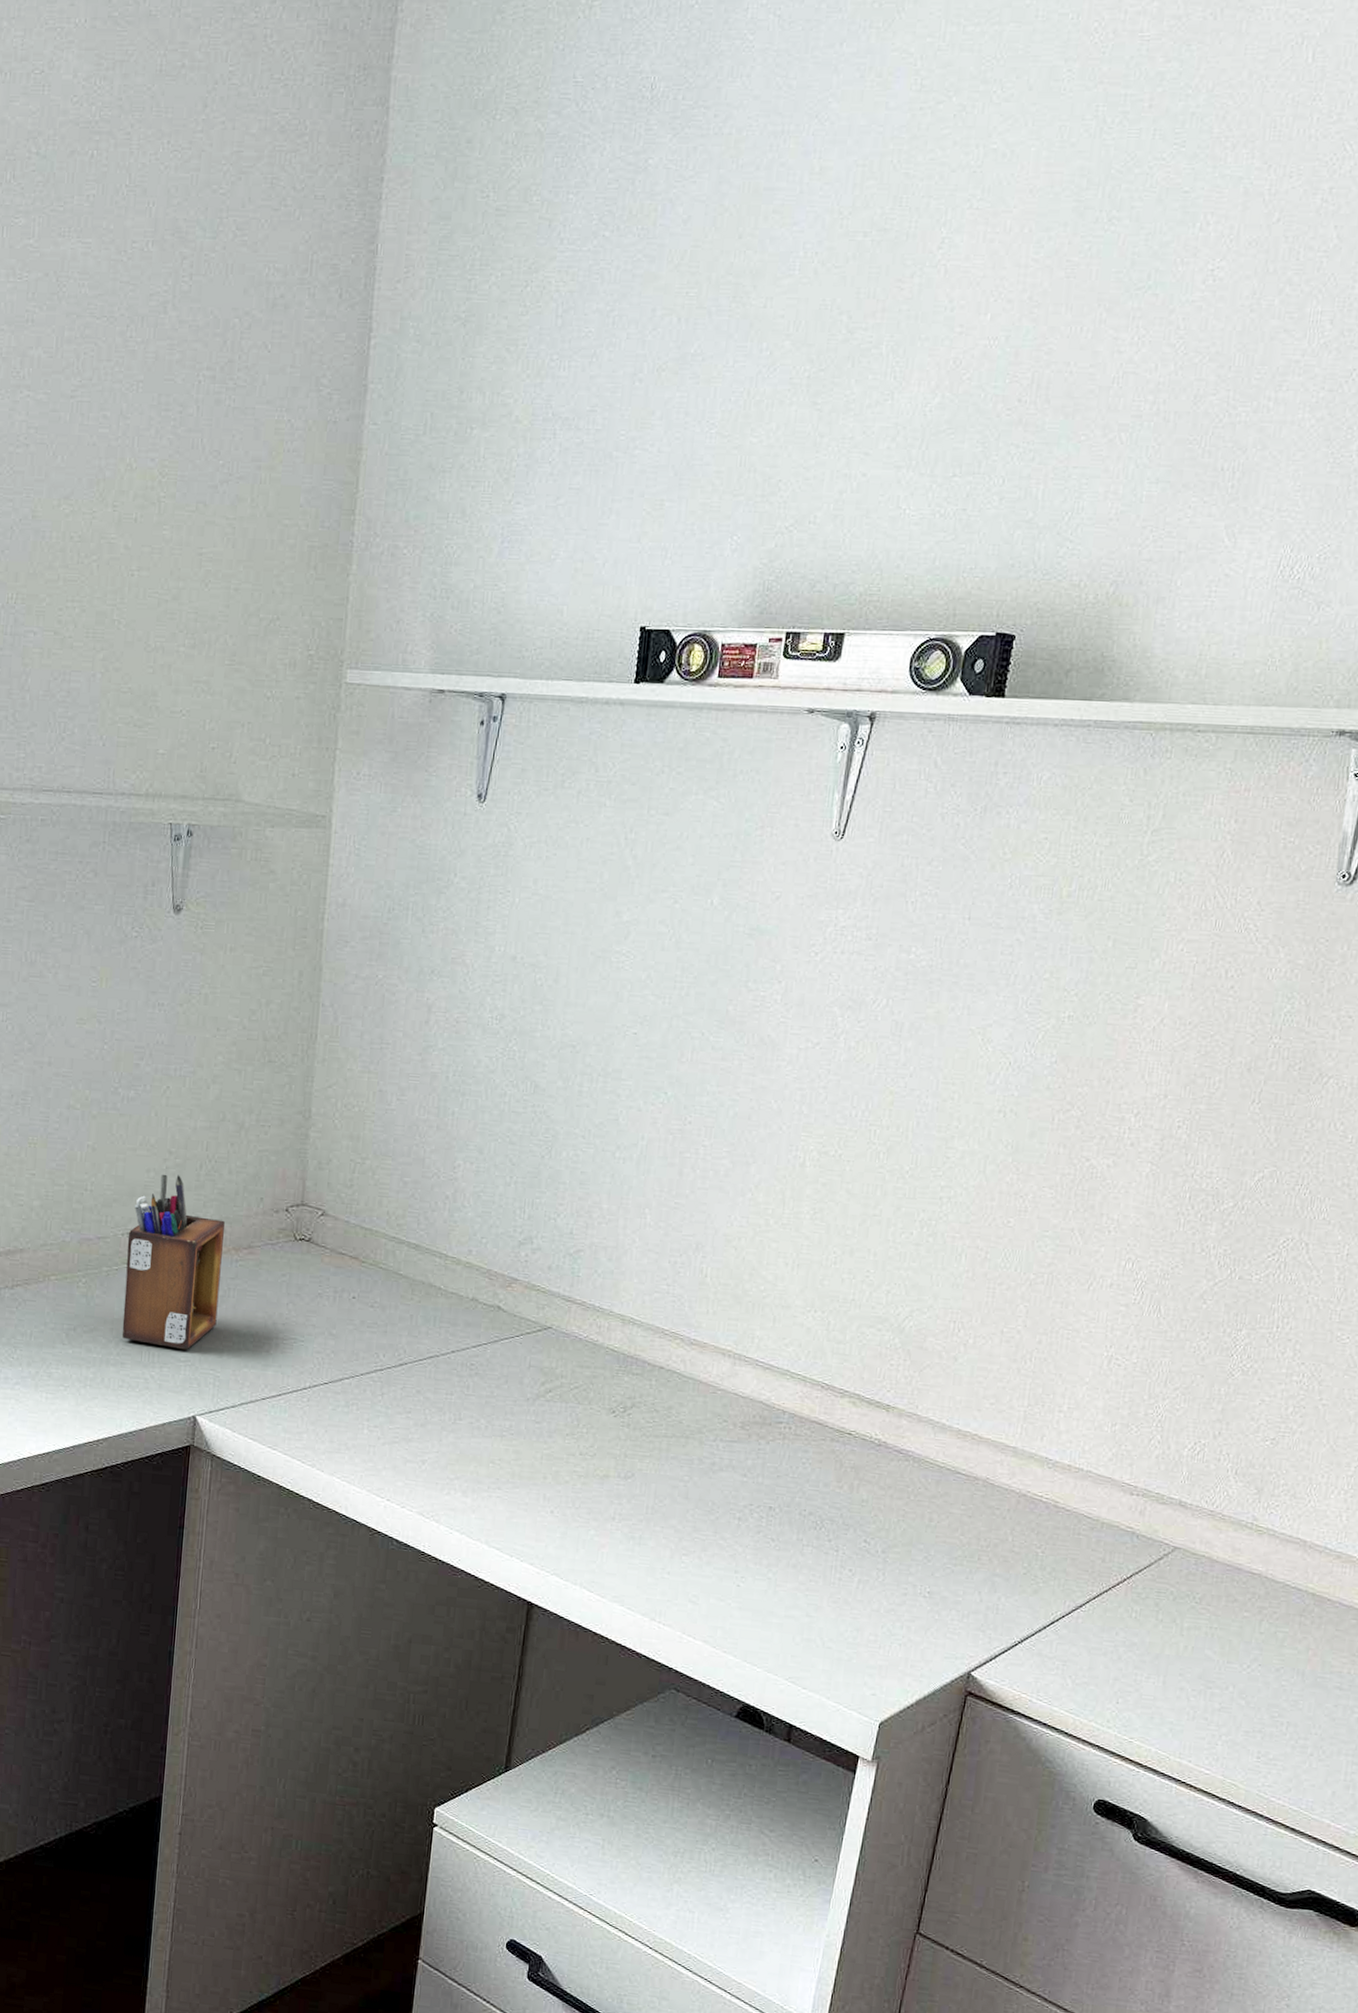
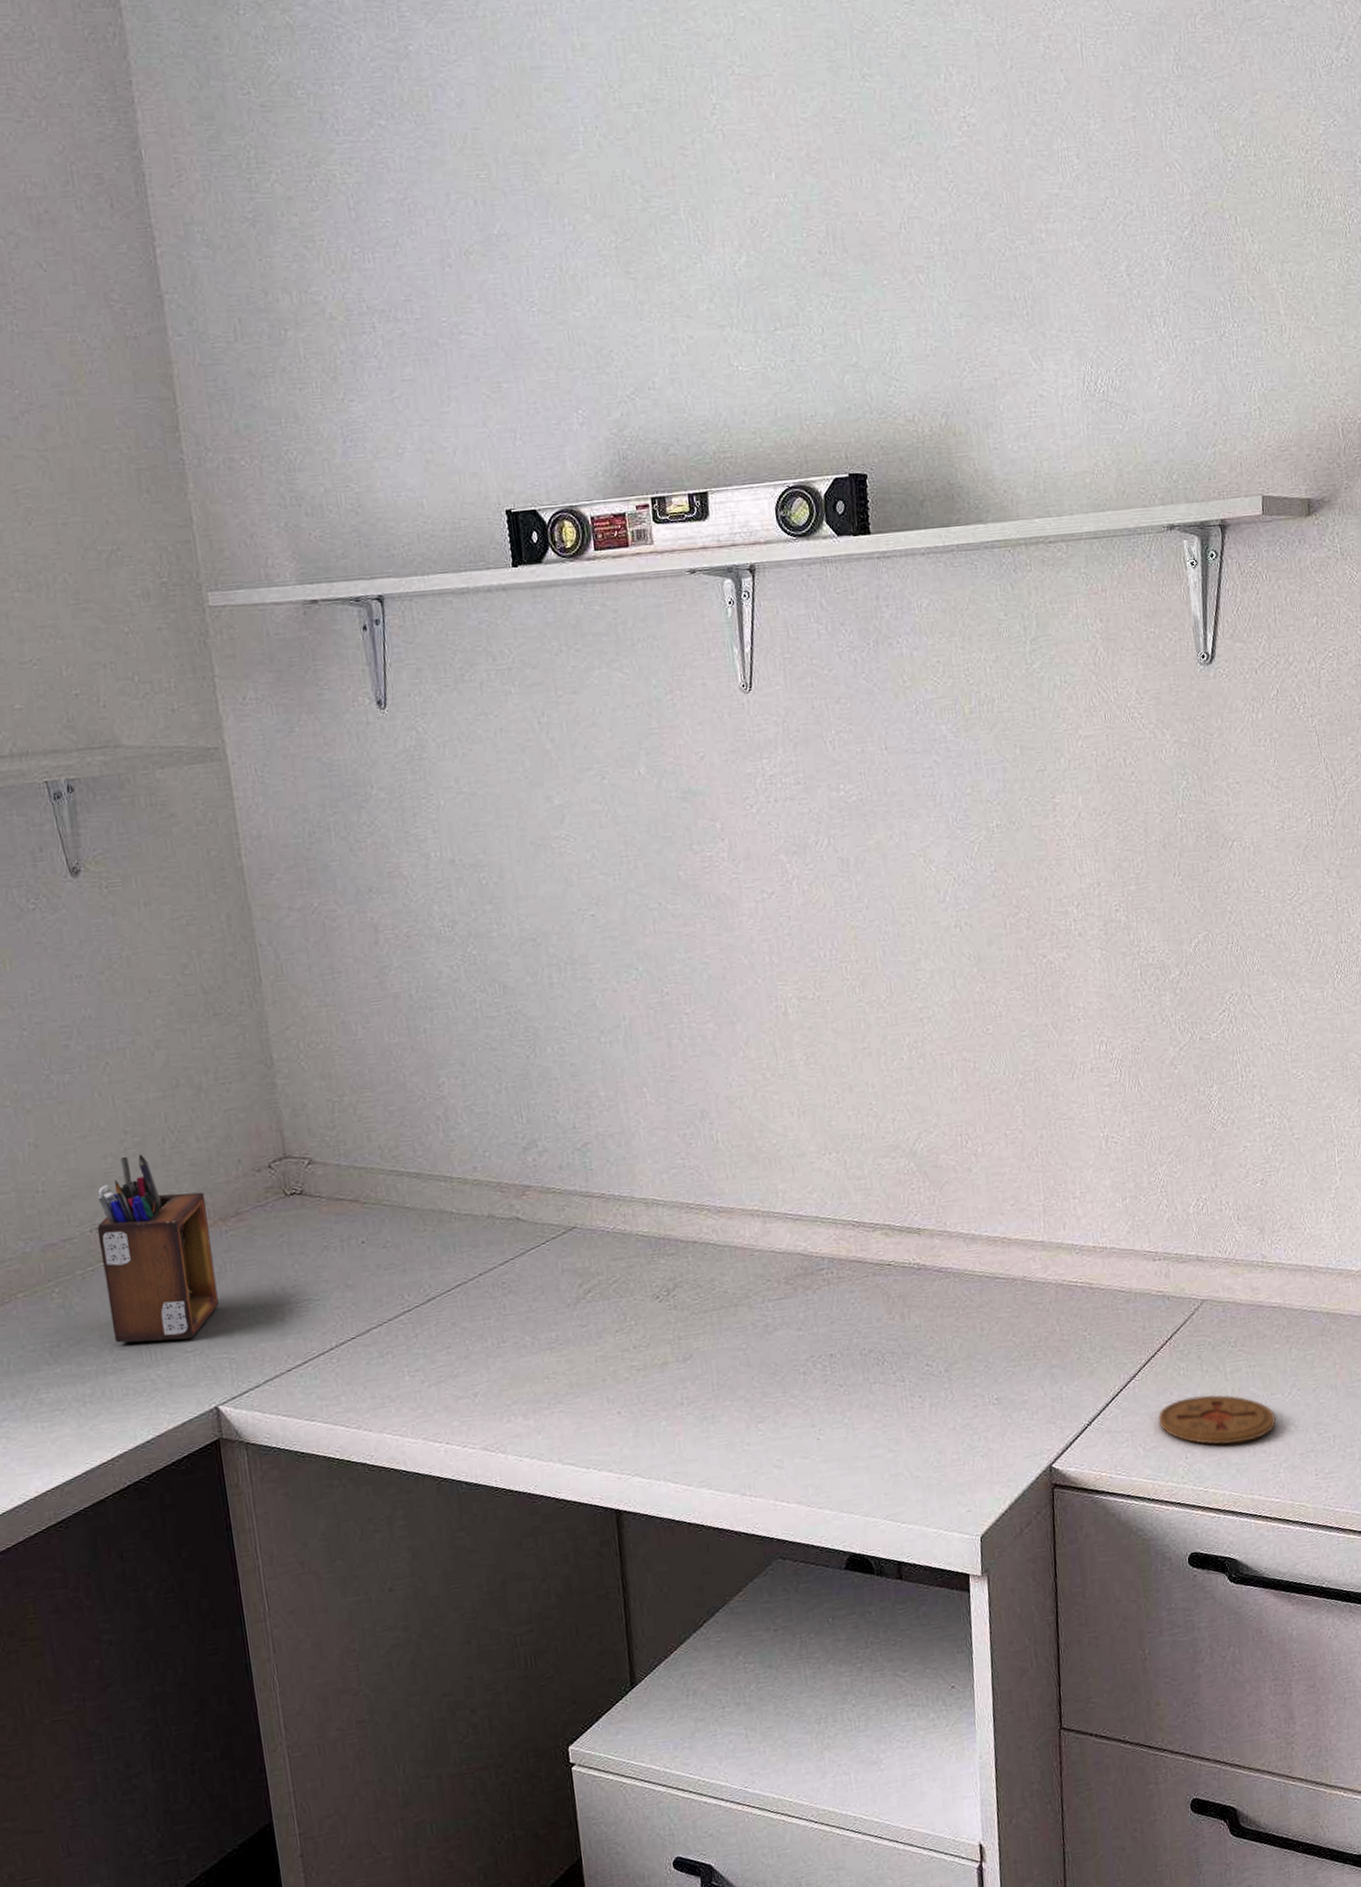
coaster: none [1095,1642,1227,1705] -> present [1158,1394,1276,1445]

